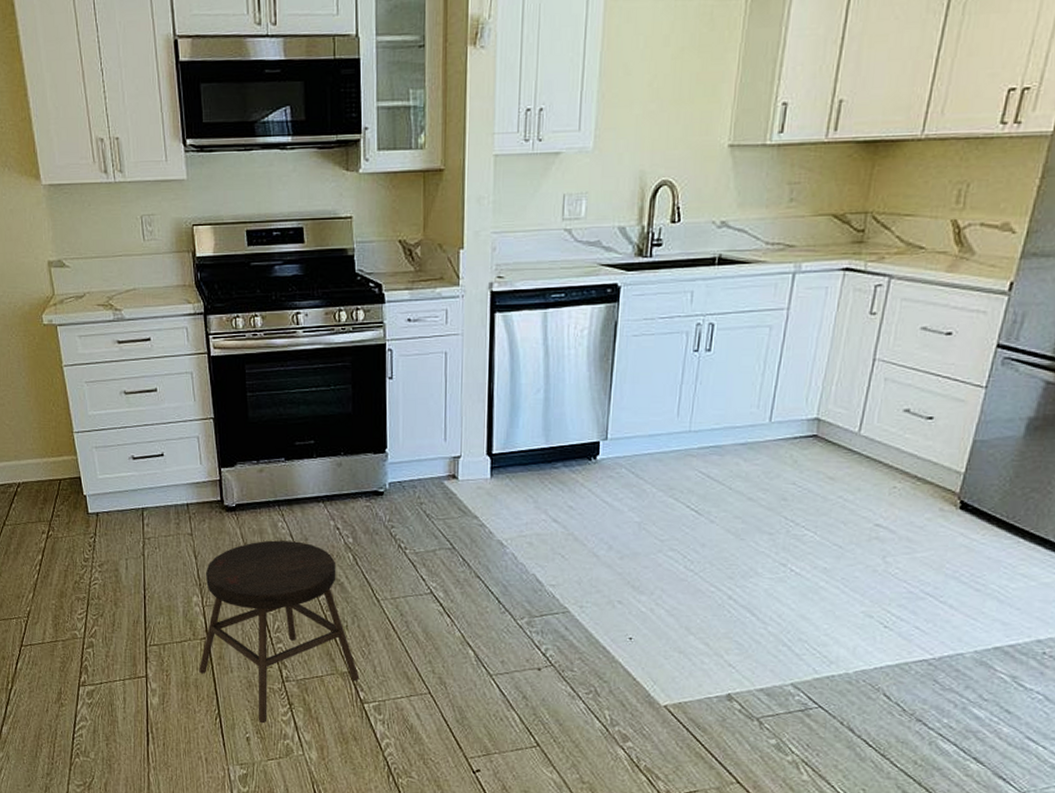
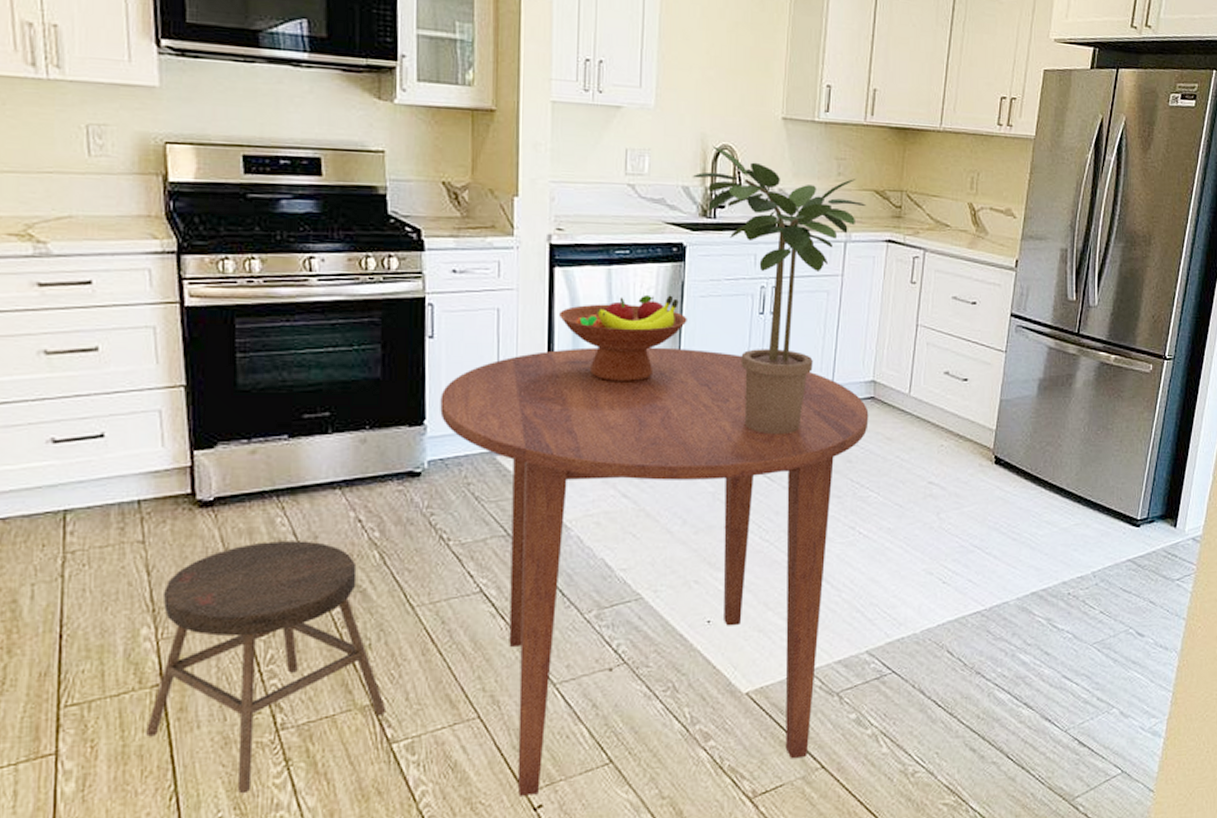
dining table: none [398,385,810,771] -> present [440,347,869,796]
fruit bowl: none [499,335,619,418] -> present [559,294,687,382]
potted plant: none [629,183,822,471] -> present [692,146,867,435]

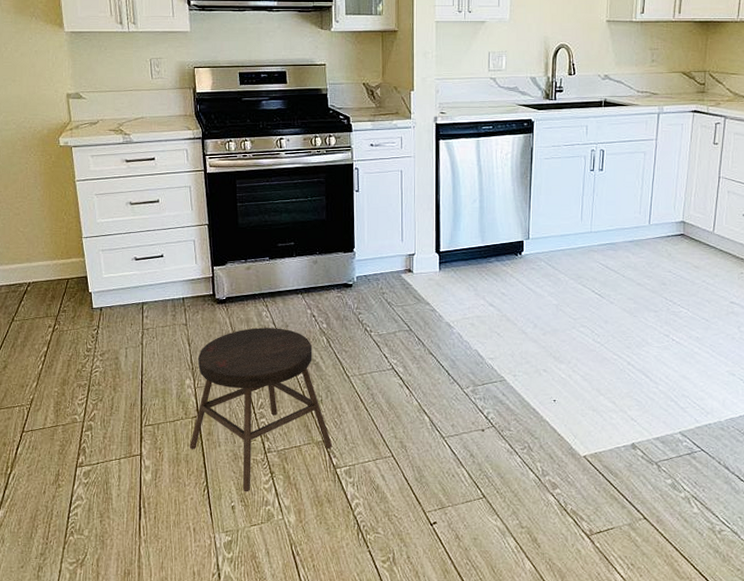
dining table: present [440,347,869,796] -> none [364,197,679,515]
fruit bowl: present [559,294,687,382] -> none [443,158,536,223]
potted plant: present [692,146,867,435] -> none [538,46,676,263]

